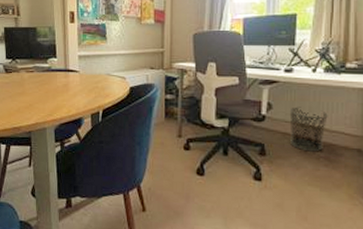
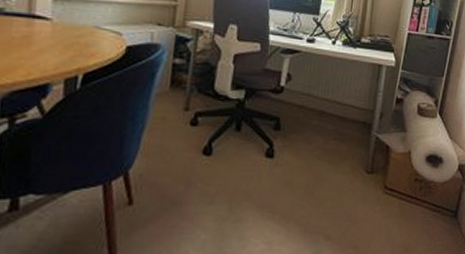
waste bin: present [289,107,328,152] -> none [305,79,342,125]

